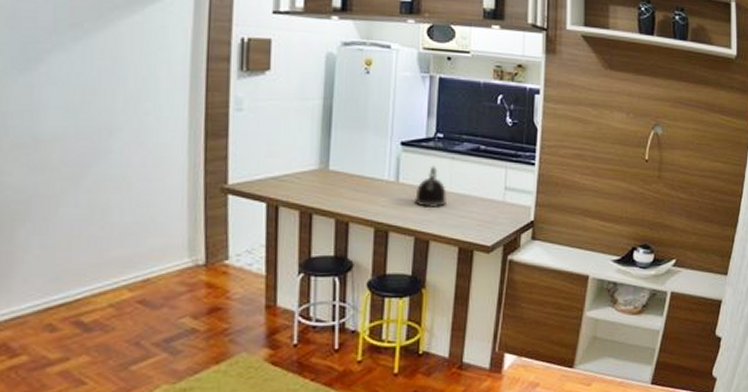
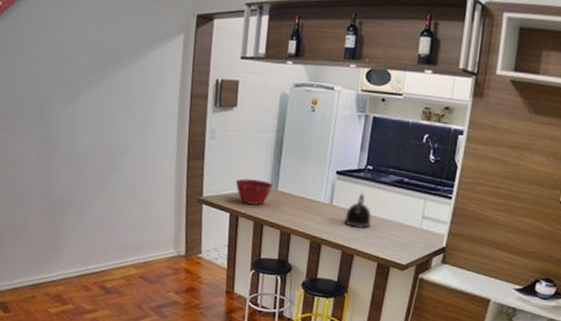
mixing bowl: none [272,158,323,190] -> present [235,178,274,205]

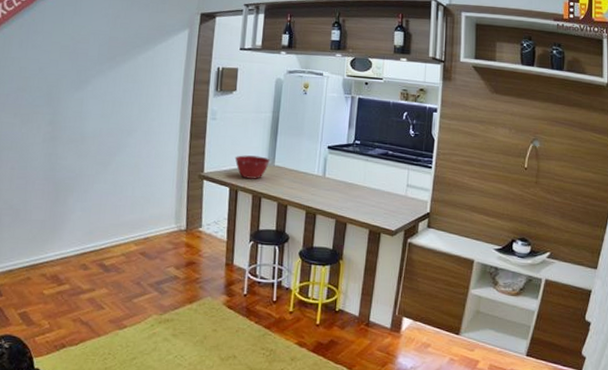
kettle: present [344,193,371,230] -> none [337,165,361,199]

